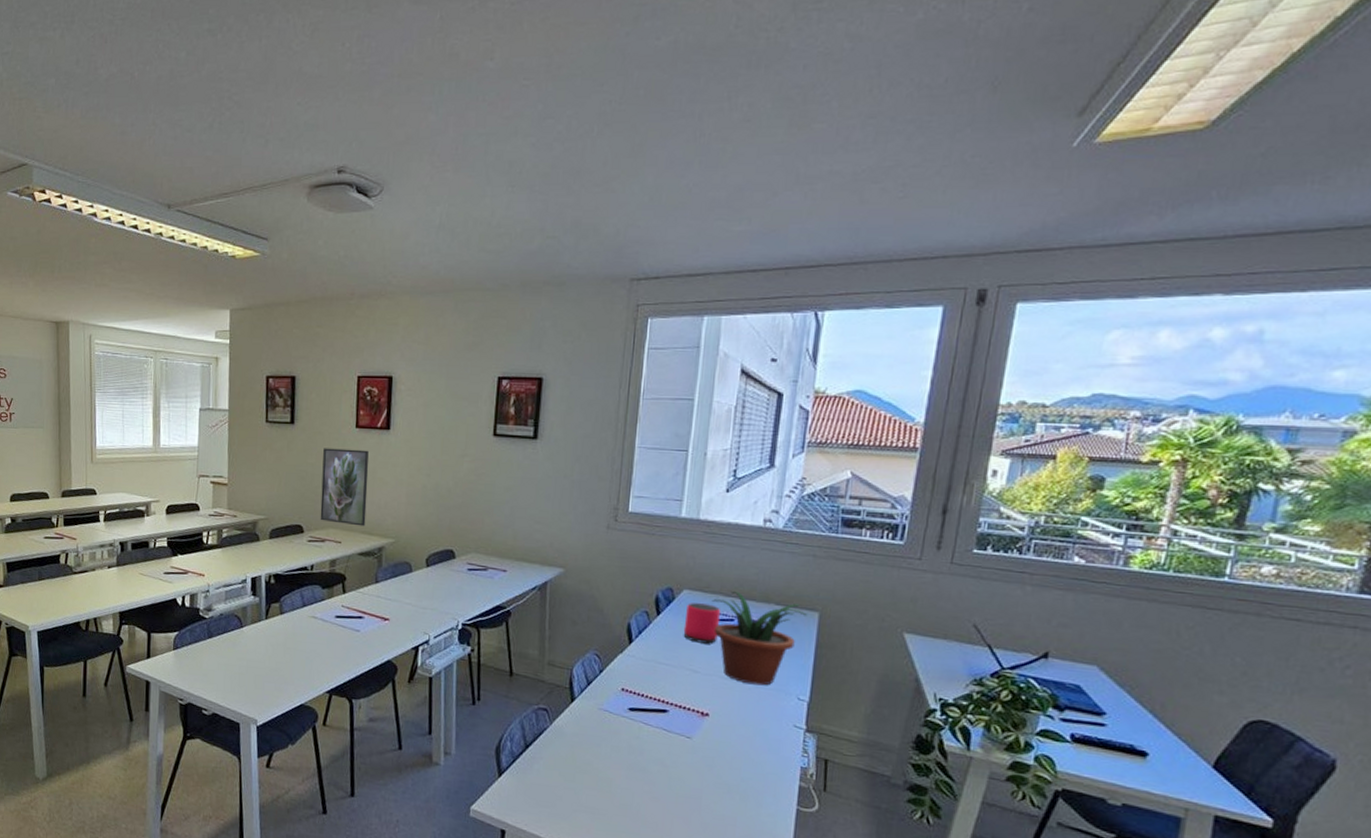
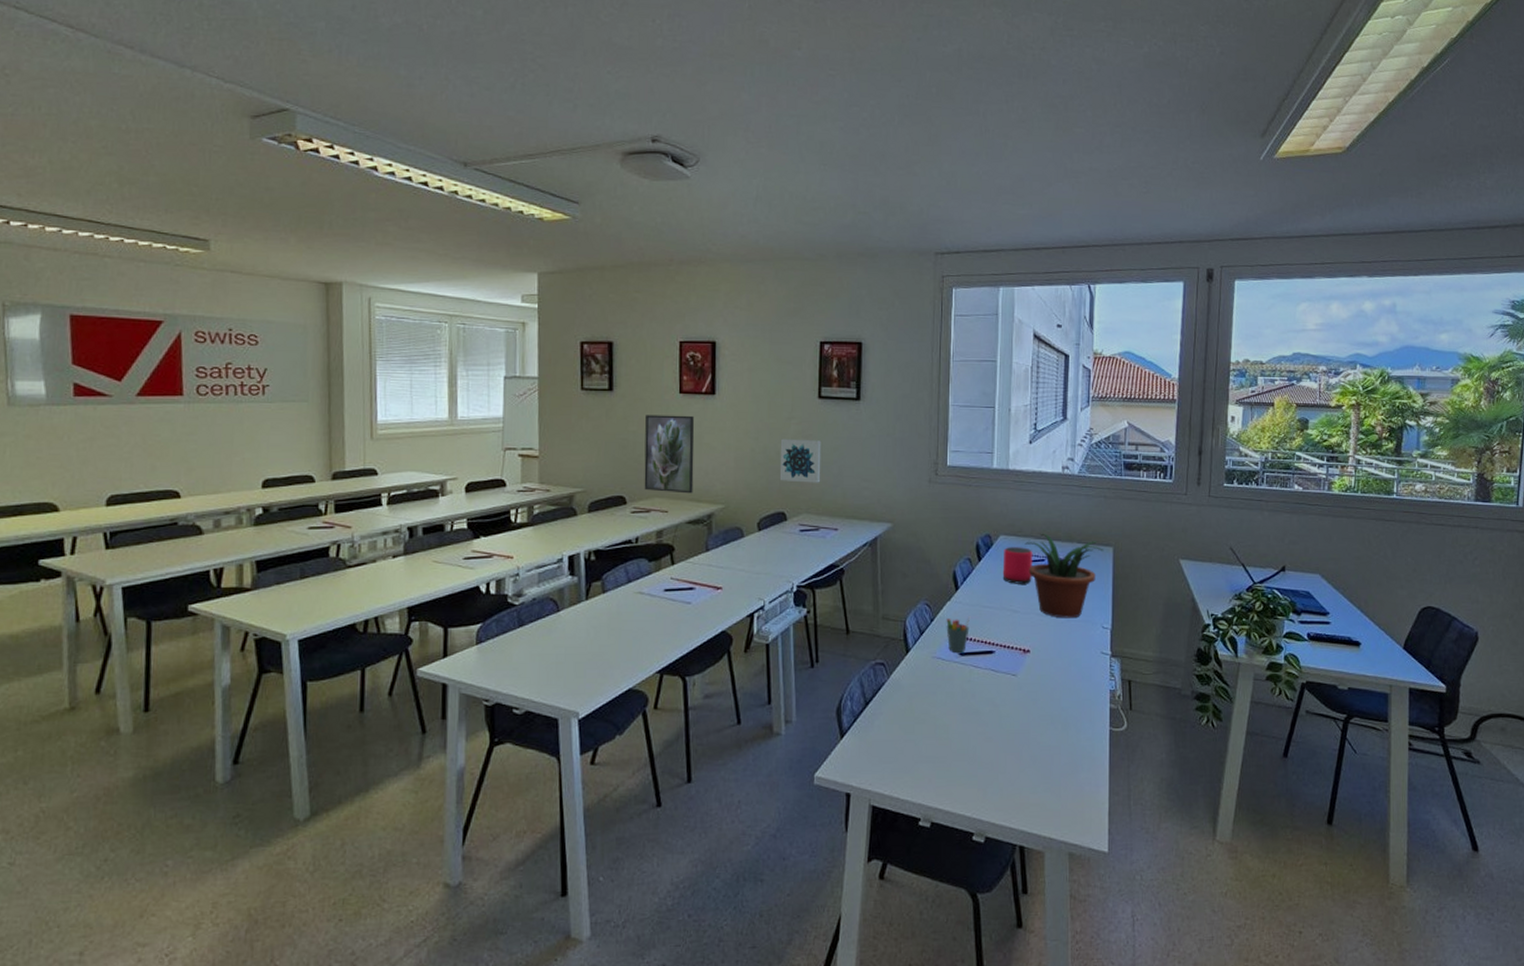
wall art: none [449,476,494,523] -> present [779,438,822,483]
pen holder: none [616,671,644,708] -> present [946,616,971,652]

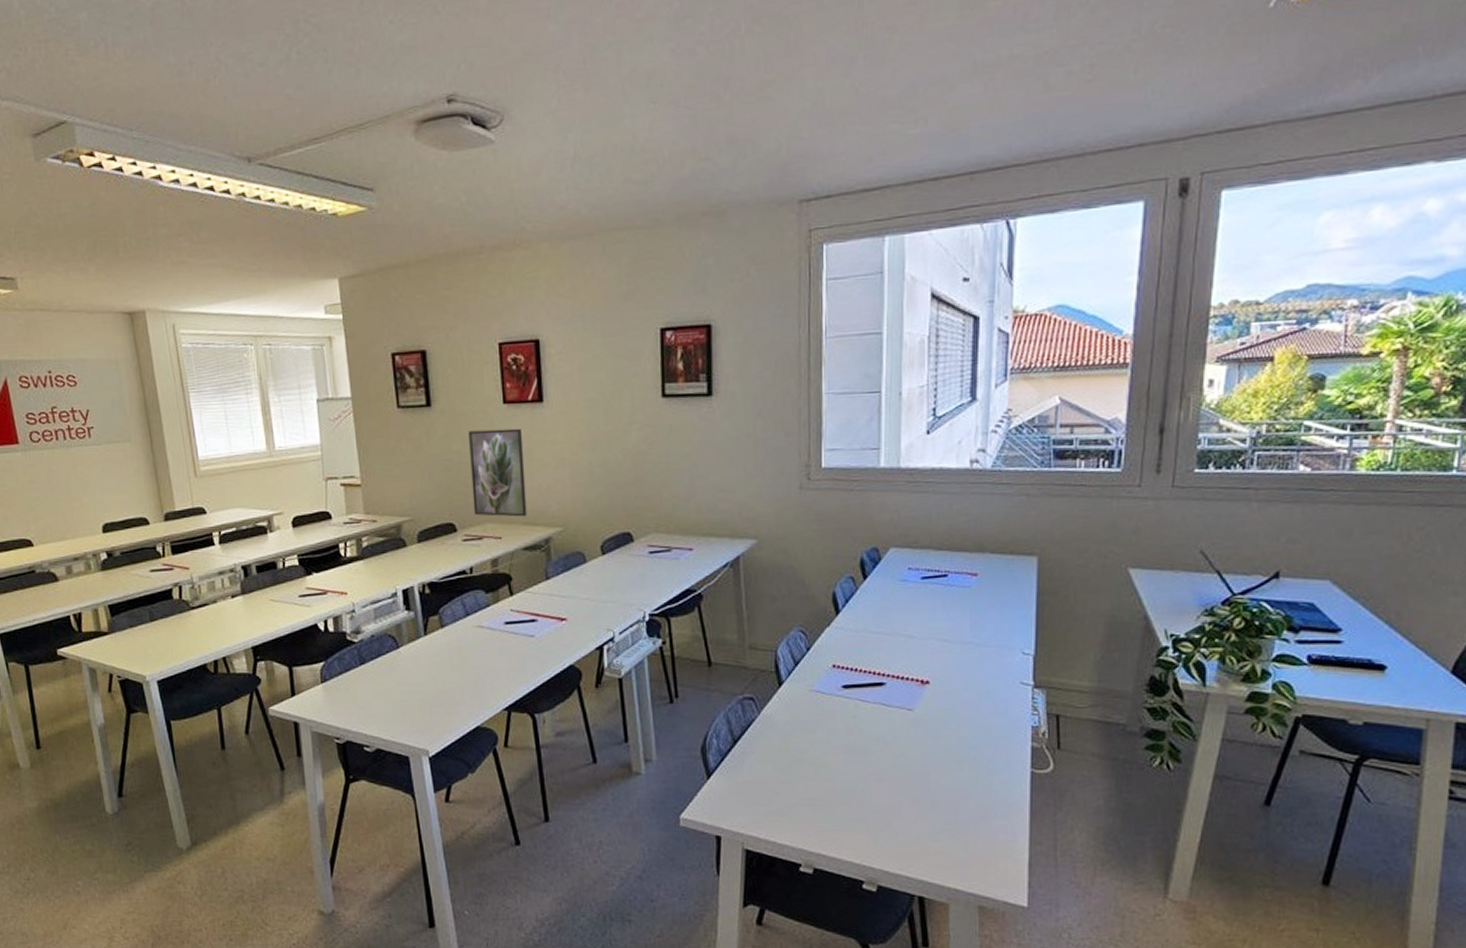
wall art: present [779,438,822,483] -> none [620,447,670,498]
pen holder: present [946,616,971,652] -> none [825,643,856,685]
speaker: present [1002,547,1033,584] -> none [894,561,933,605]
potted plant: present [1024,533,1104,619] -> none [921,543,1026,644]

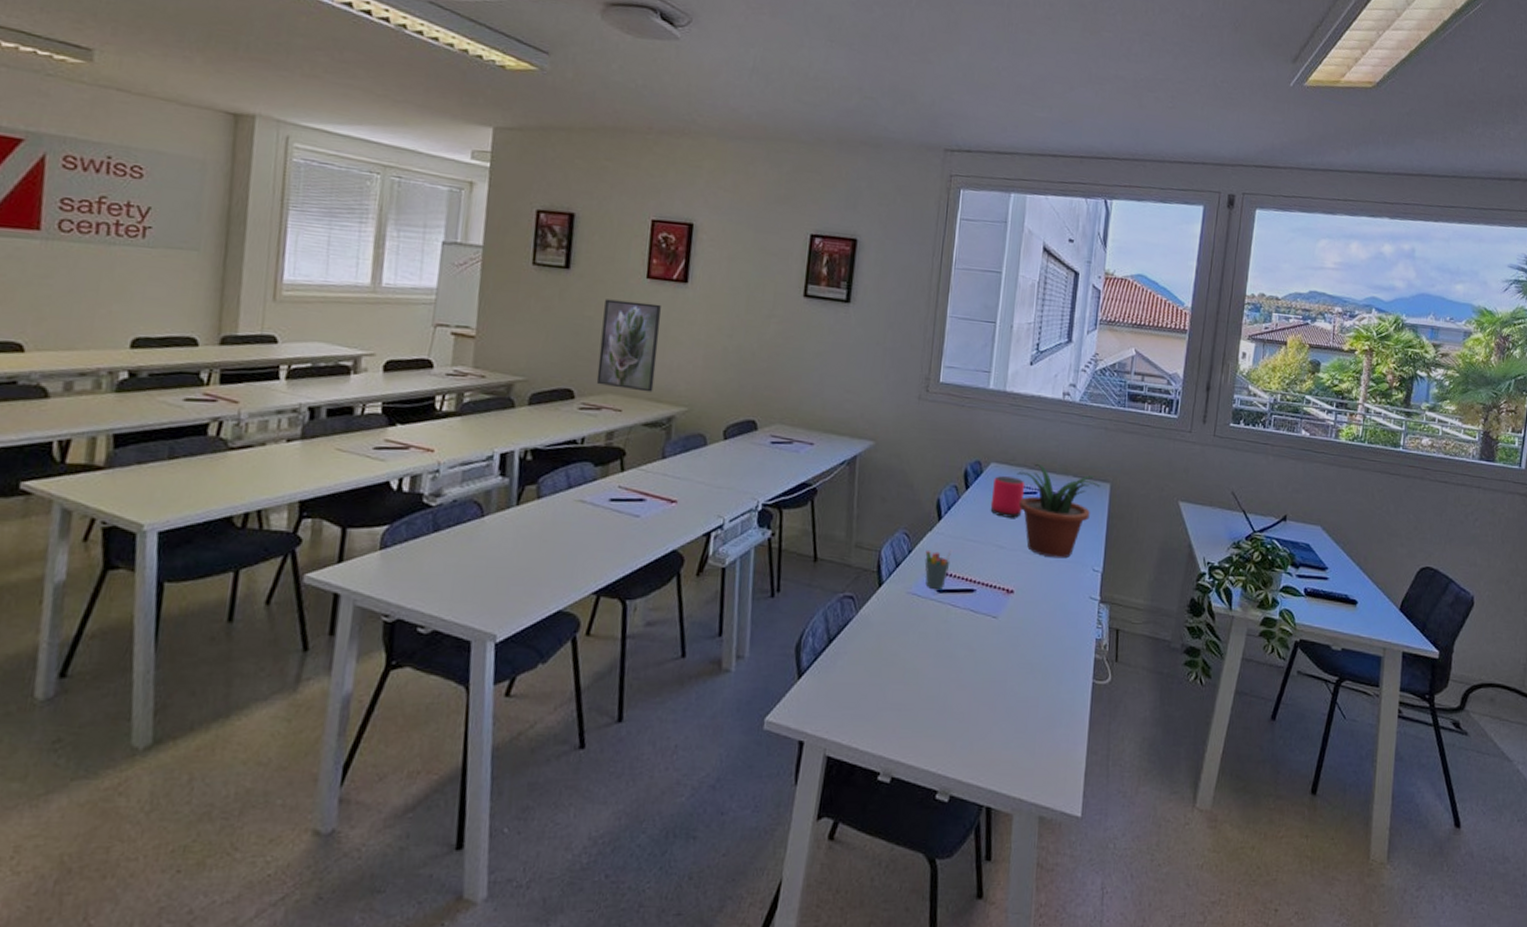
pen holder: none [825,643,856,685] -> present [924,549,953,589]
speaker: none [894,561,933,605] -> present [990,476,1025,518]
potted plant: none [921,543,1026,644] -> present [1017,463,1101,559]

